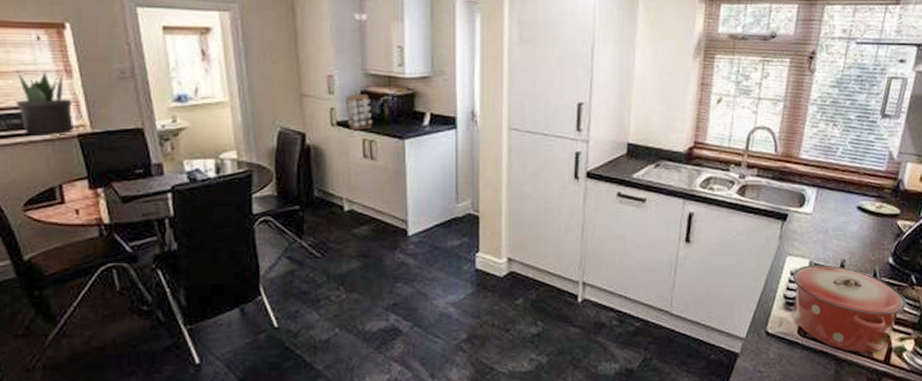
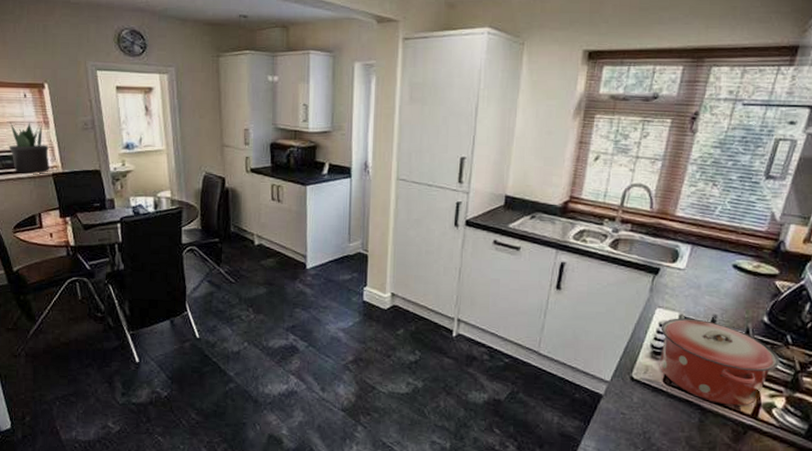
spice rack: present [344,91,373,131] -> none [257,142,281,177]

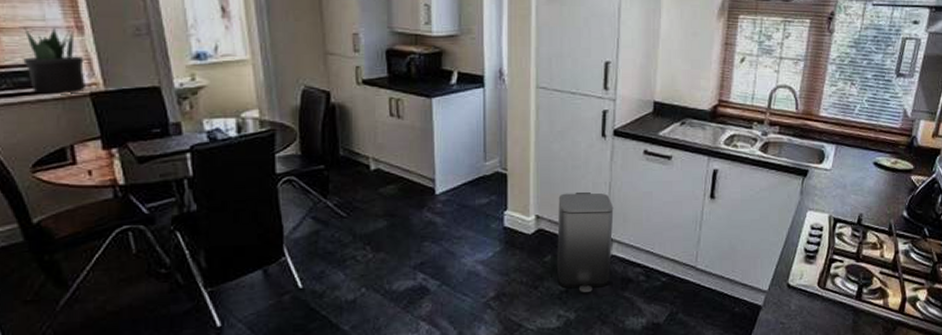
pedal bin: none [407,274,463,366] -> present [556,191,614,293]
casserole: present [659,318,780,407] -> none [812,219,920,304]

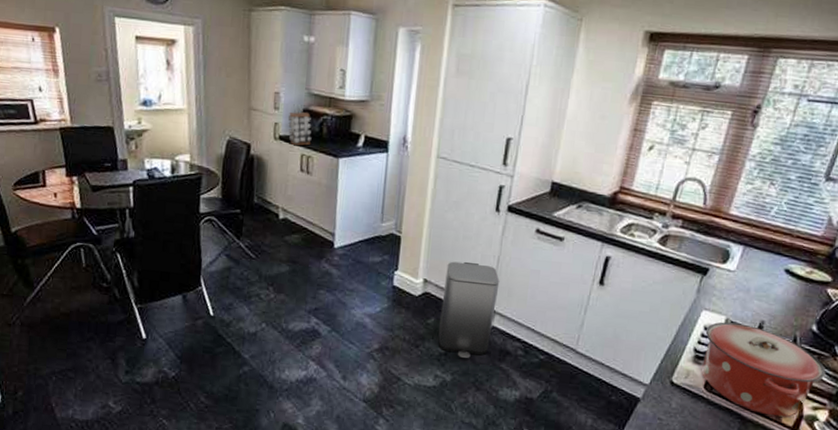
planter: present [23,28,87,95] -> none [12,68,58,127]
spice rack: none [370,49,400,89] -> present [287,108,312,146]
casserole: none [812,219,920,304] -> present [701,322,826,418]

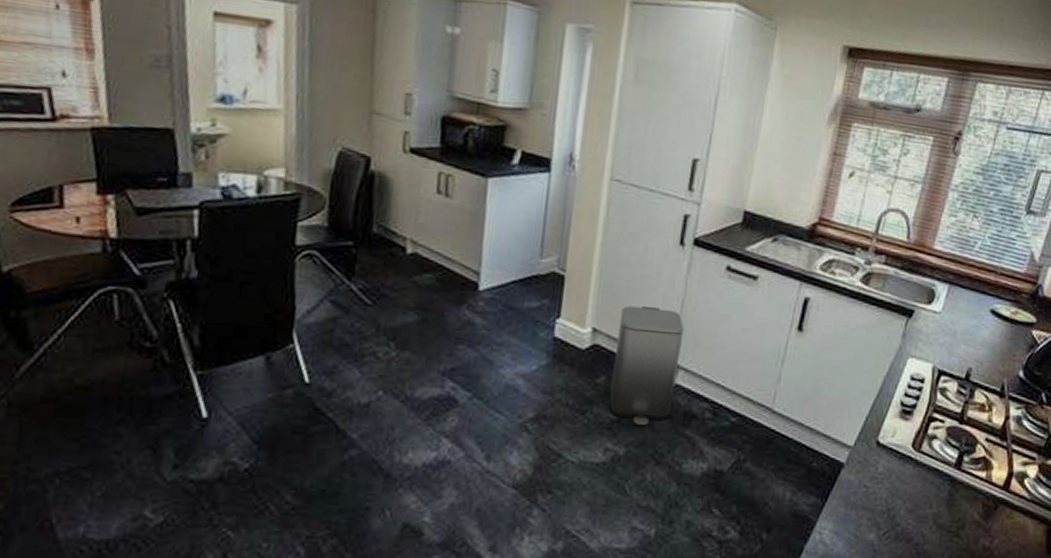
spice rack: present [287,108,312,146] -> none [422,114,454,161]
casserole: present [701,322,826,418] -> none [908,370,1034,477]

